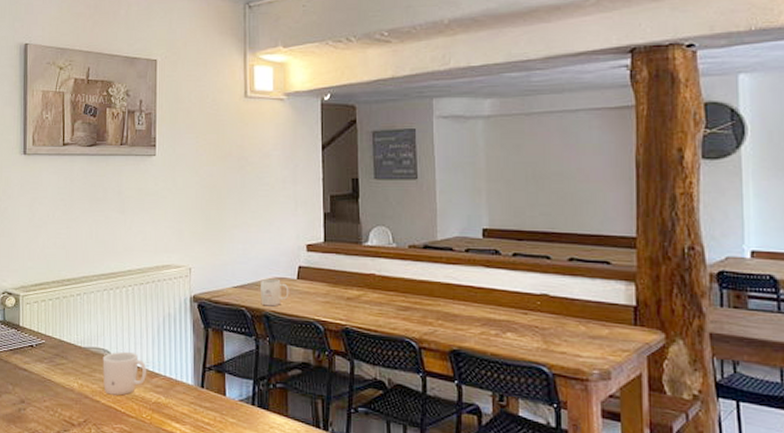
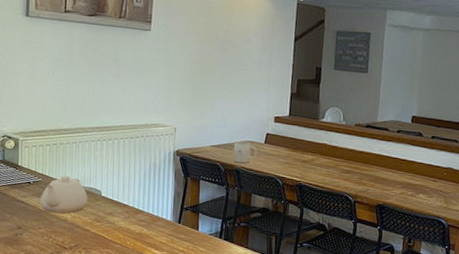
teapot: none [43,334,96,382] -> present [39,175,88,214]
mug: present [102,351,147,396] -> none [93,191,133,227]

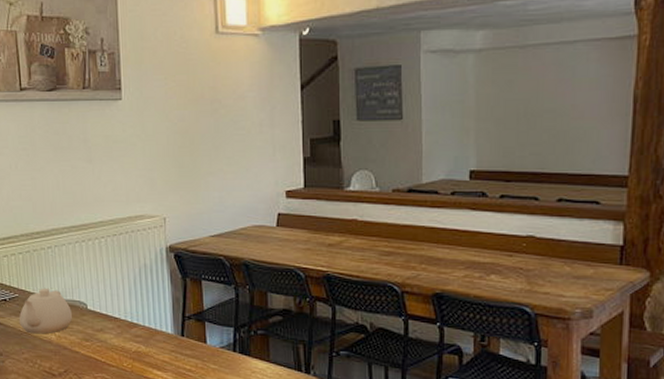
mug: present [233,141,258,164] -> none [239,226,269,255]

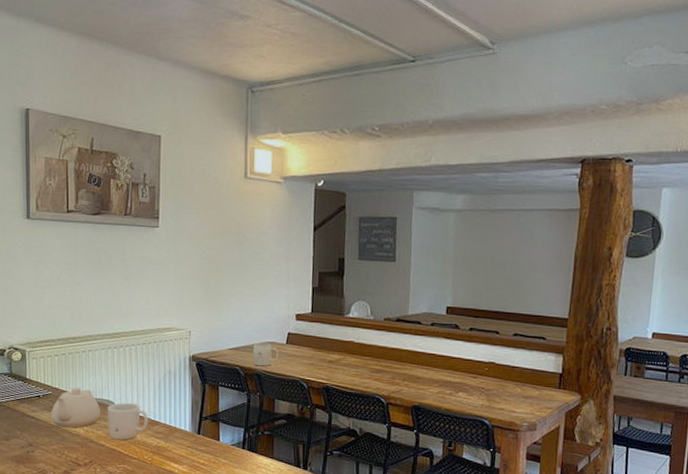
mug: none [79,303,126,346] -> present [107,402,149,440]
mug: none [239,226,269,255] -> present [253,342,279,367]

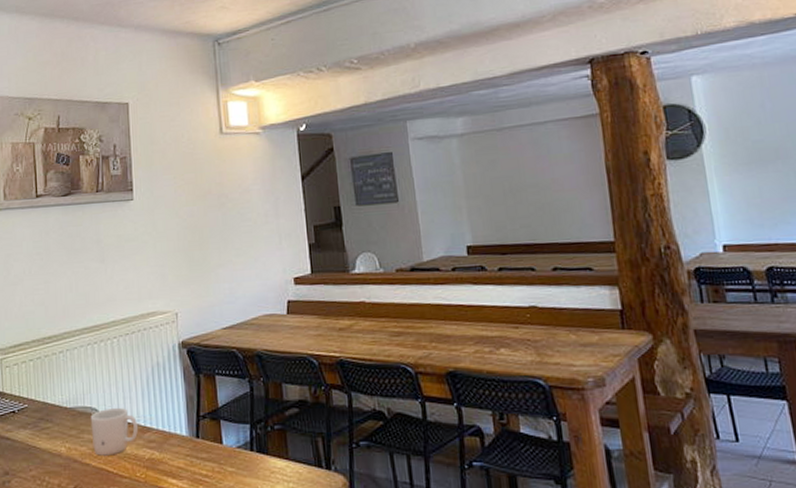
teapot: present [50,387,101,428] -> none [27,395,84,447]
mug: present [253,342,279,367] -> none [250,315,281,345]

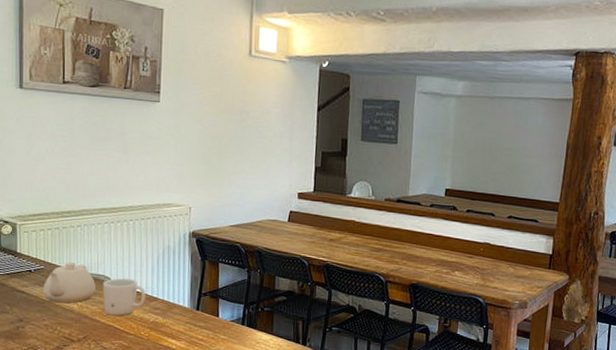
teapot: none [27,395,84,447] -> present [42,261,96,304]

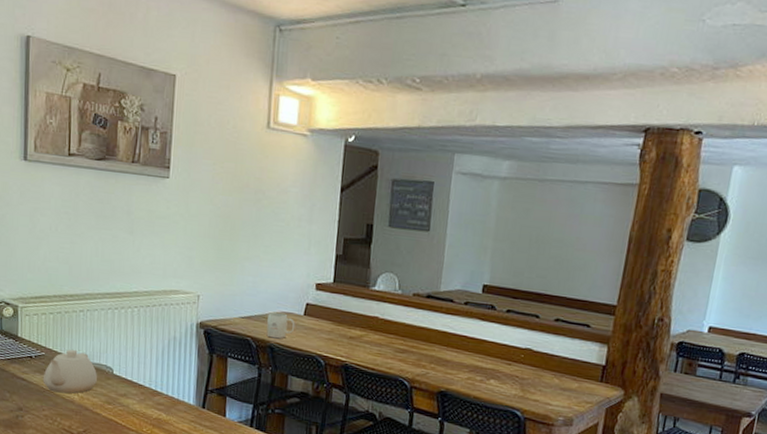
mug: present [102,278,146,316] -> none [104,369,150,410]
mug: none [254,220,281,244] -> present [266,312,296,339]

